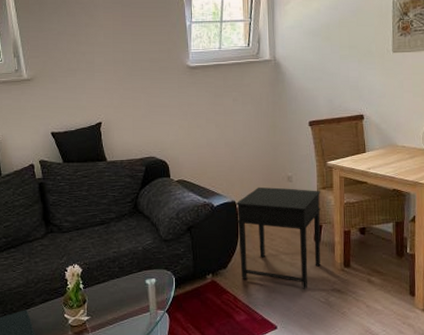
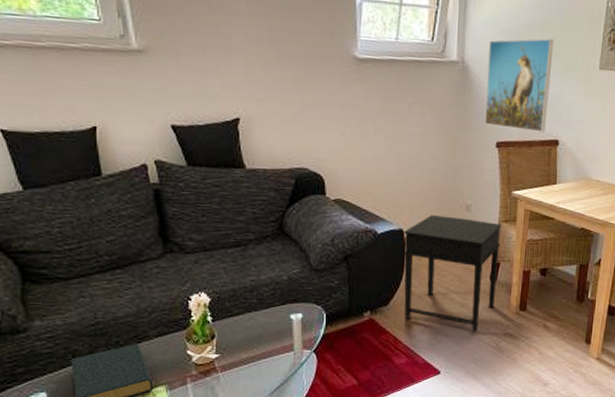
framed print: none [295,33,351,110] -> present [485,38,554,132]

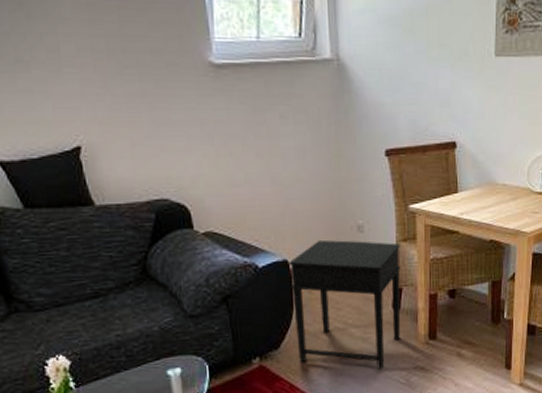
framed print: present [485,38,554,132] -> none [367,25,441,134]

